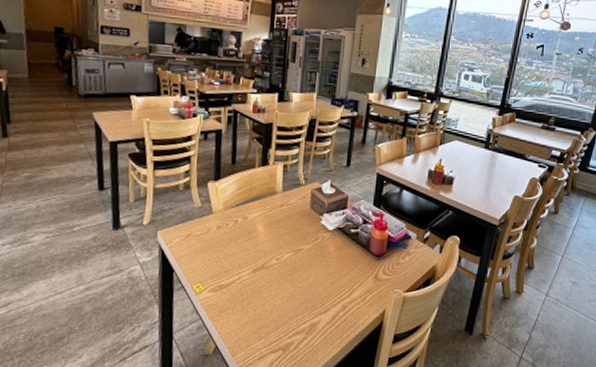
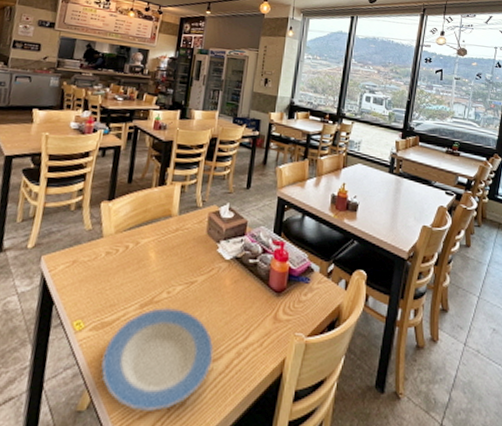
plate: none [221,272,322,353] -> present [101,307,214,411]

